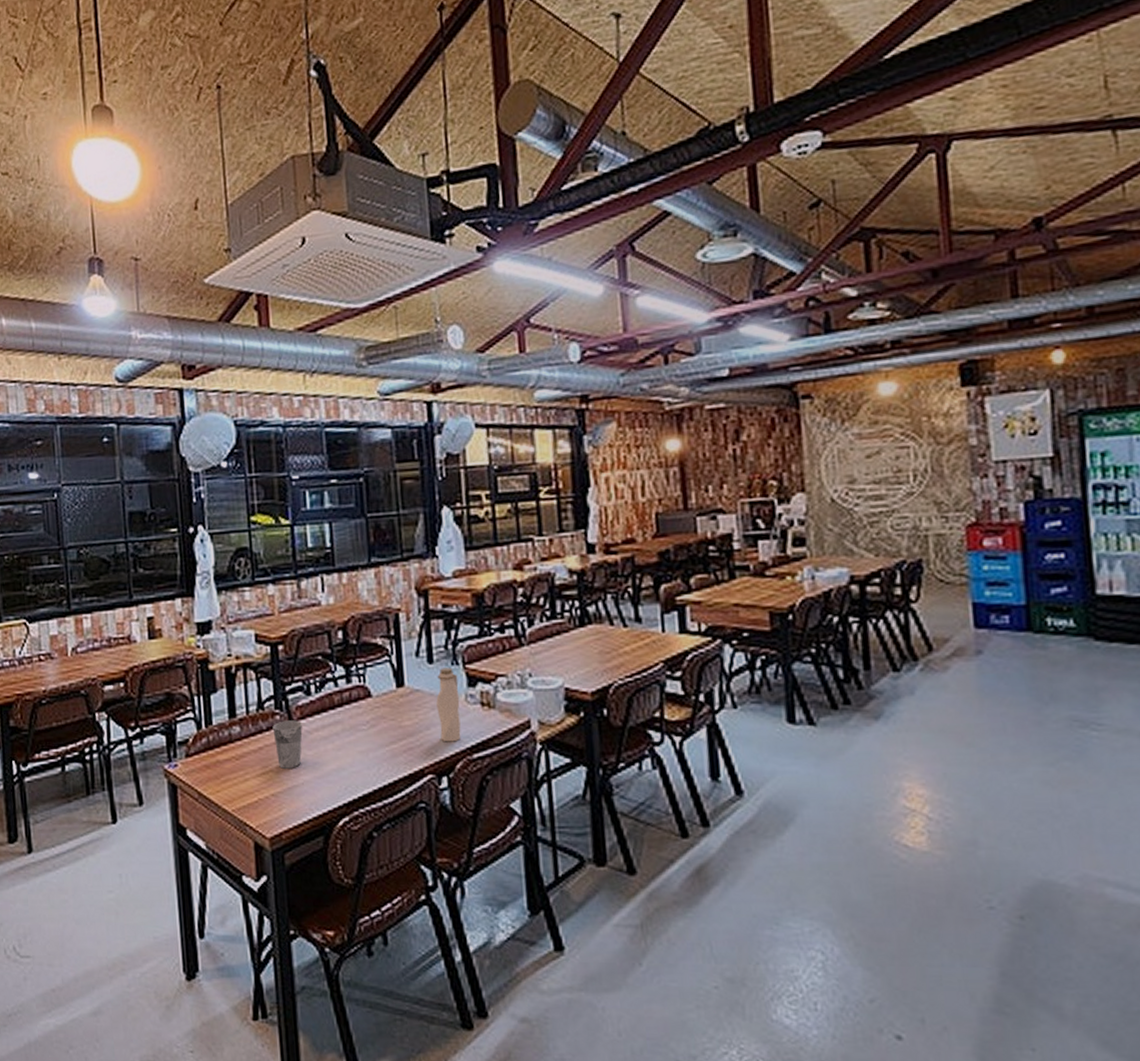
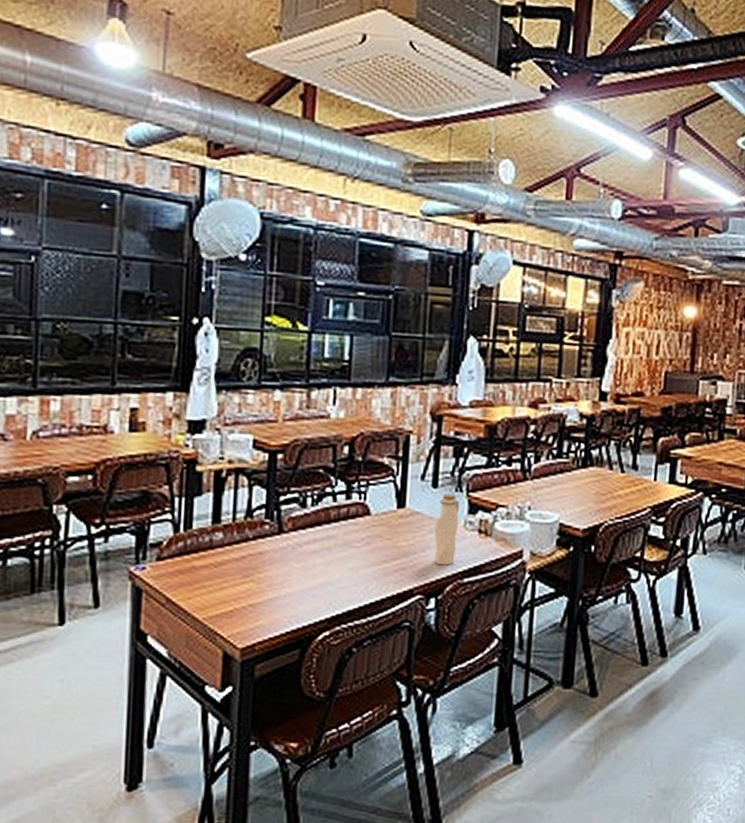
cup: present [272,720,303,769] -> none [259,531,292,580]

